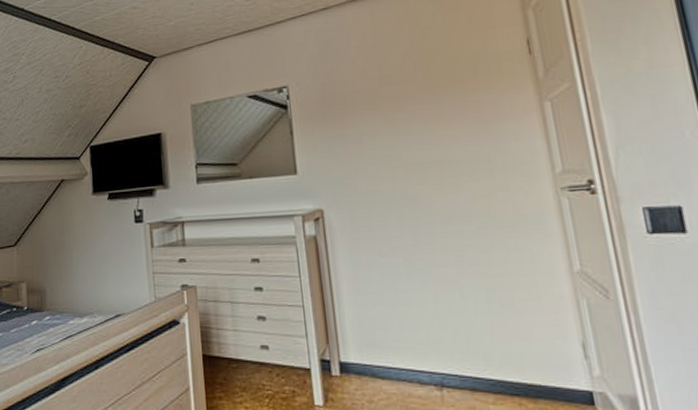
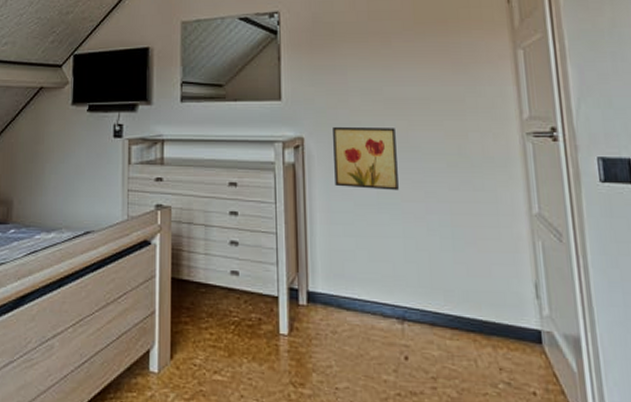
wall art: none [352,193,426,257] -> present [333,126,399,191]

